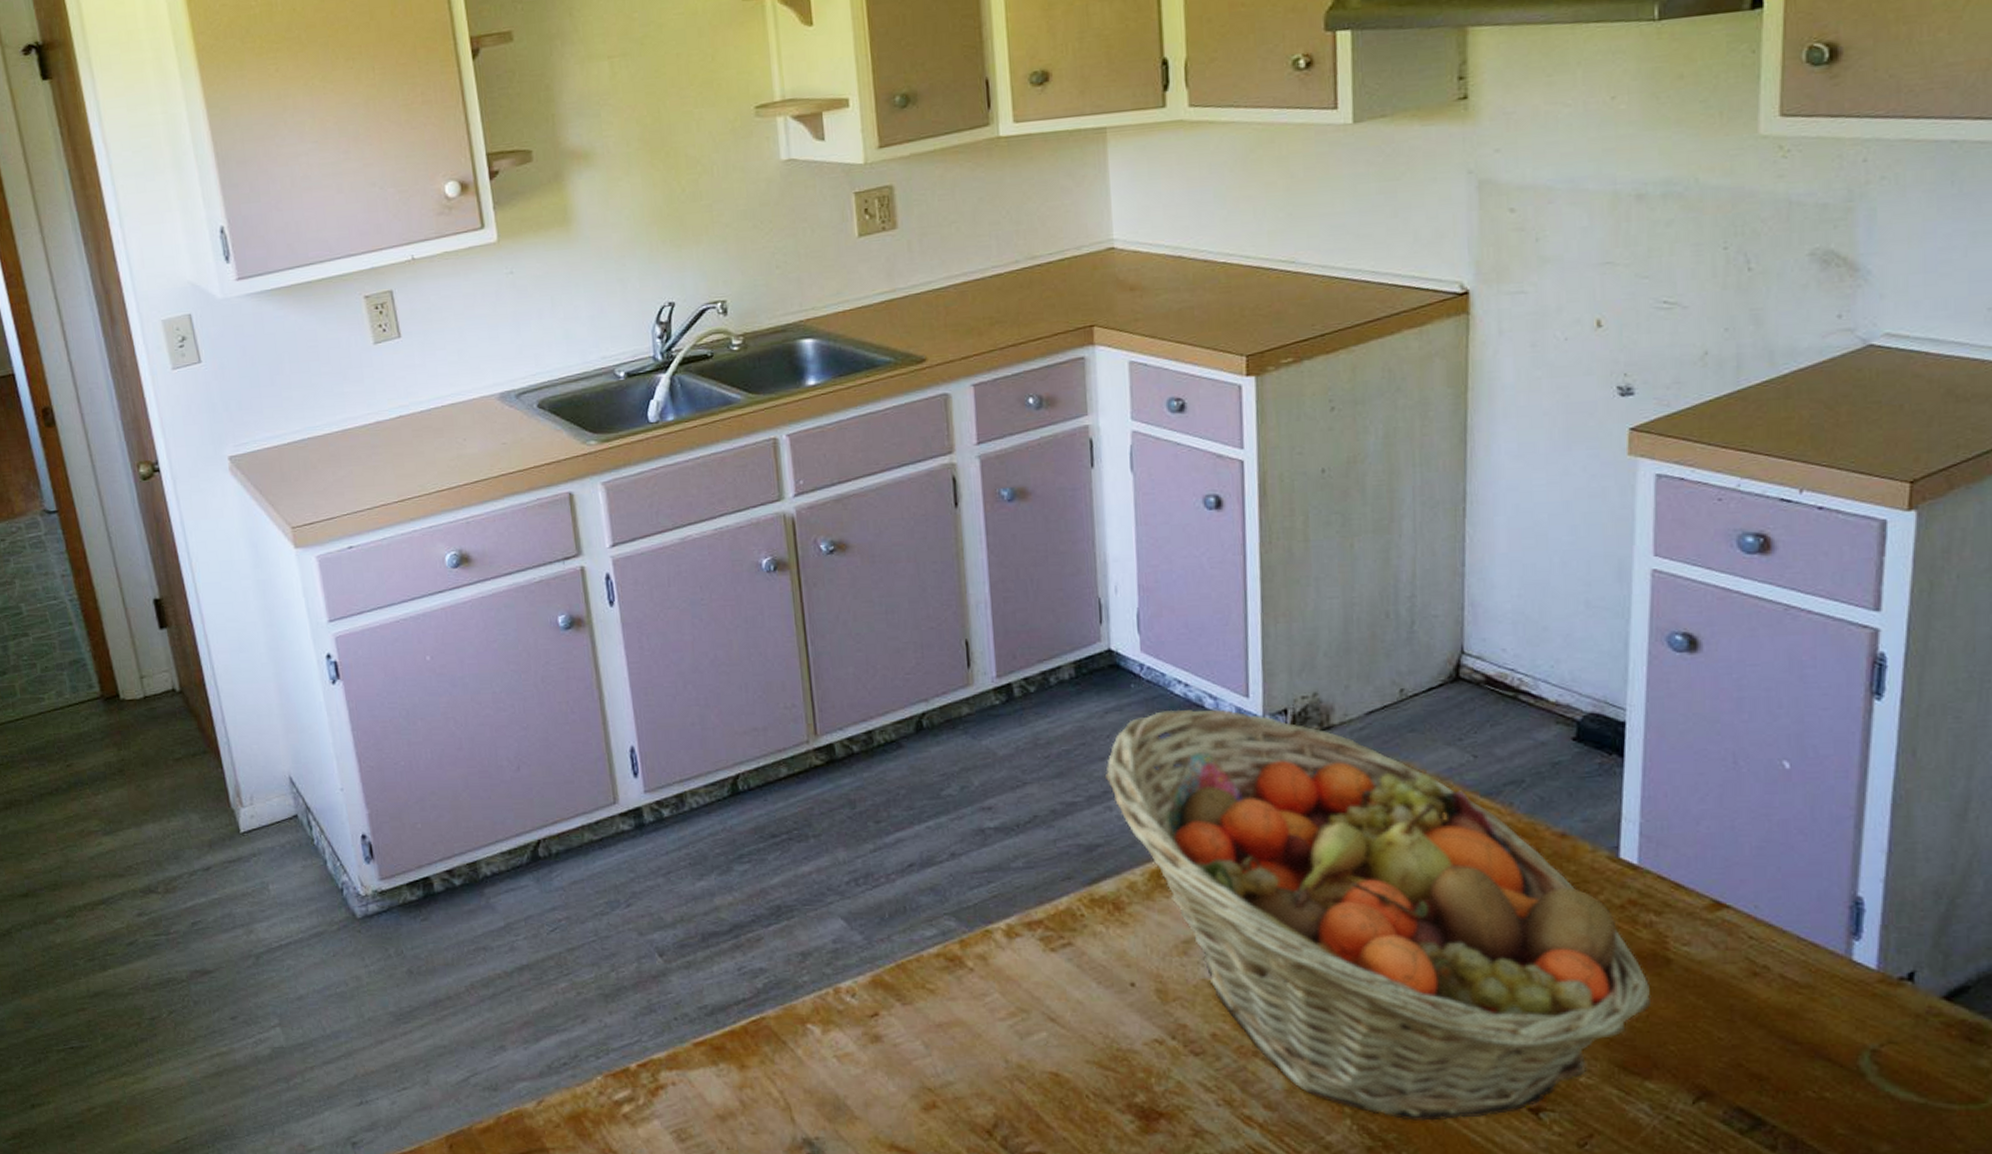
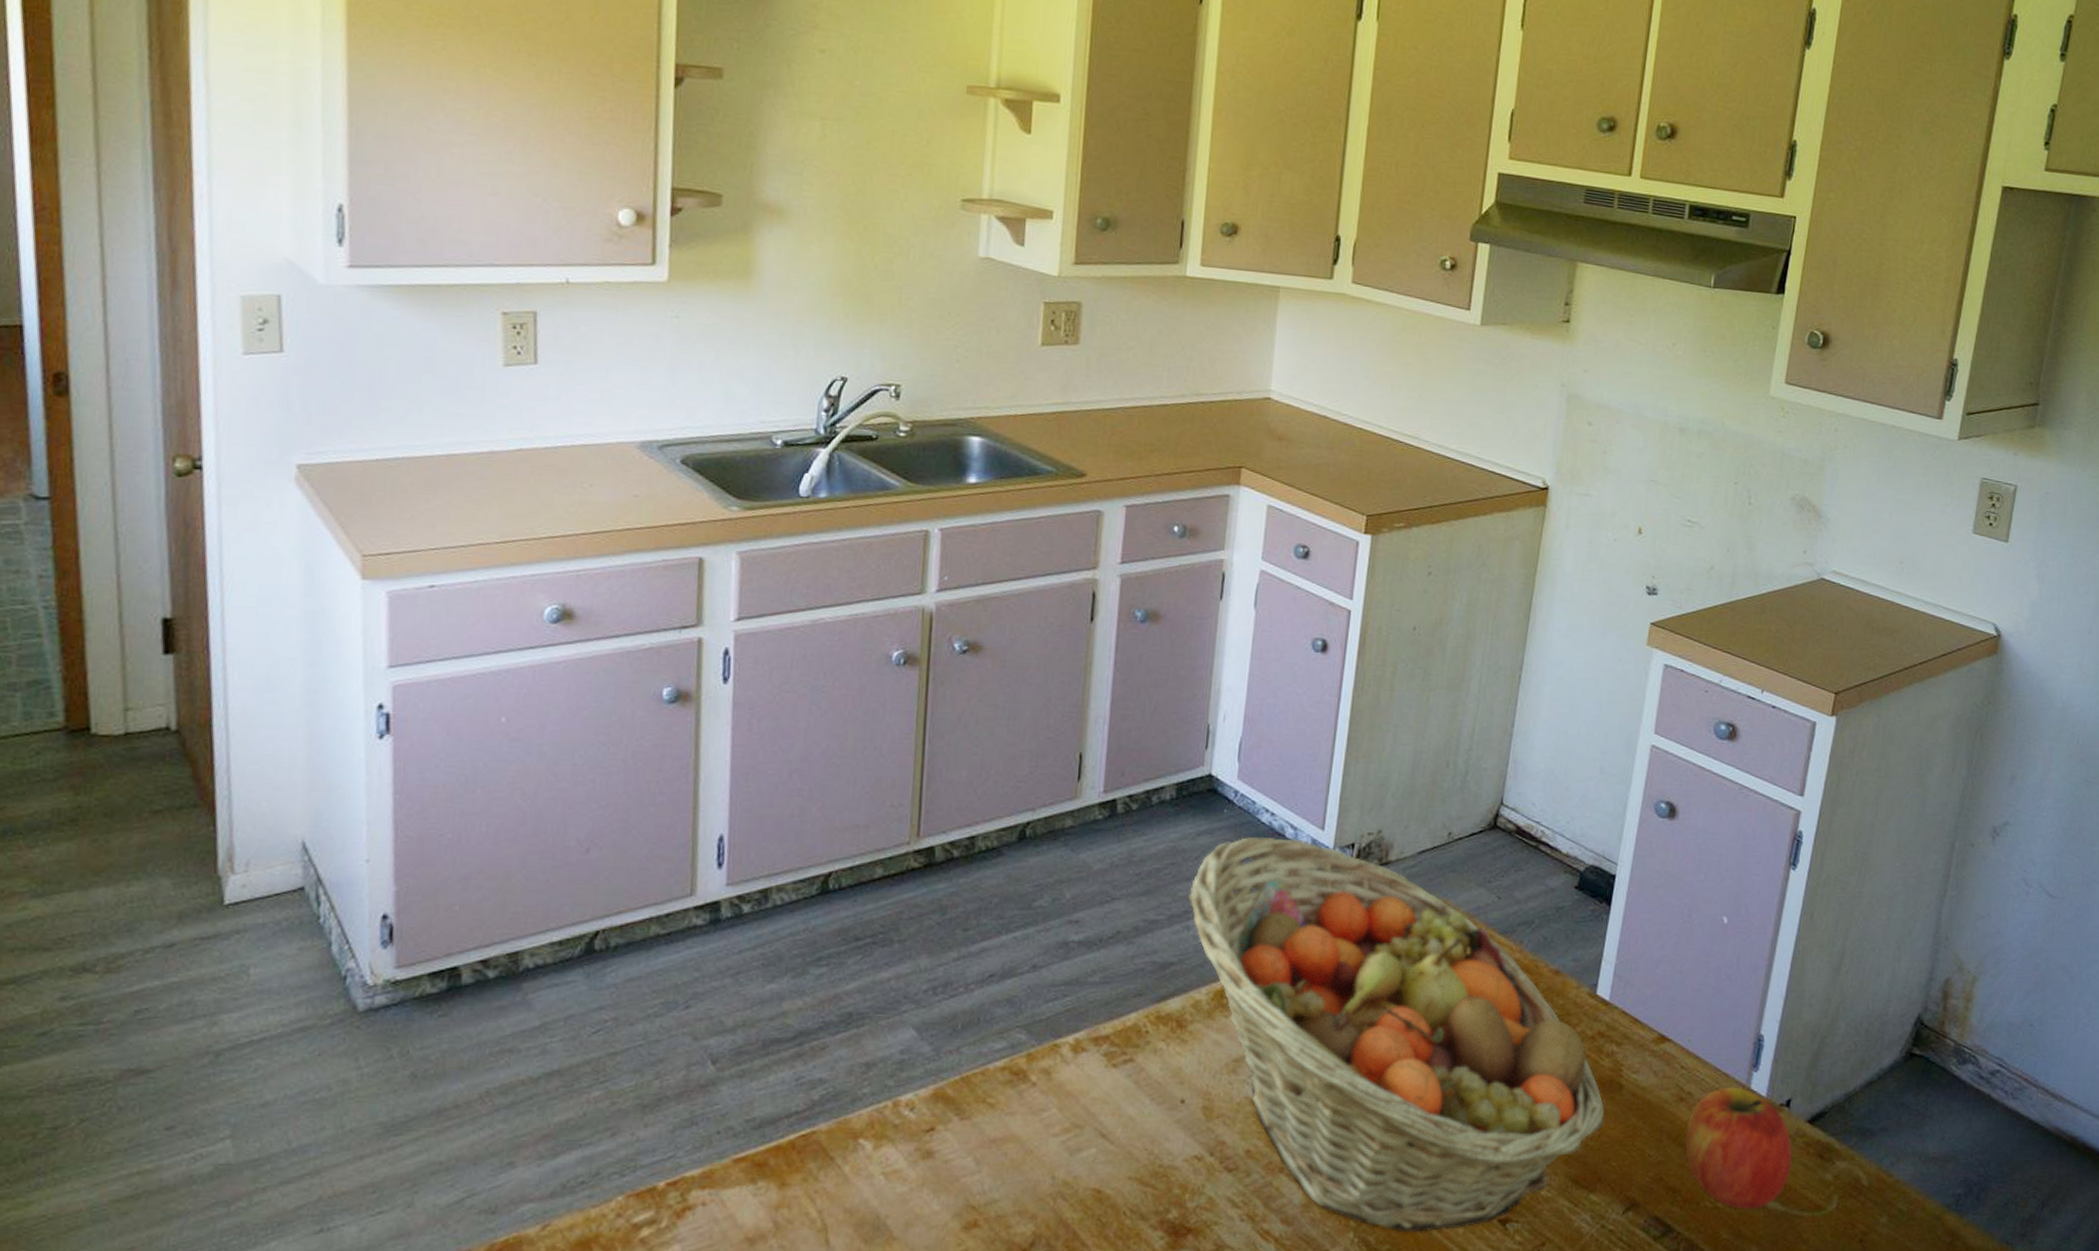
apple: none [1766,958,1927,1101] -> present [1685,1086,1793,1210]

